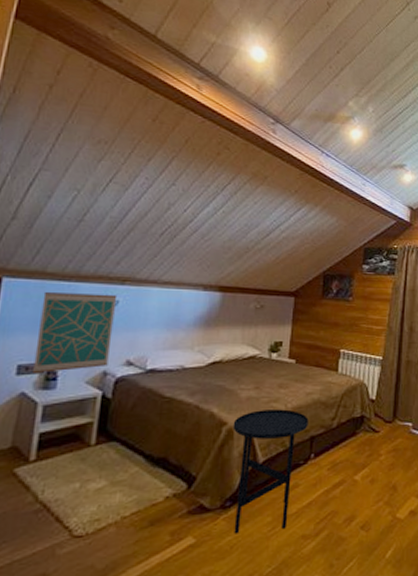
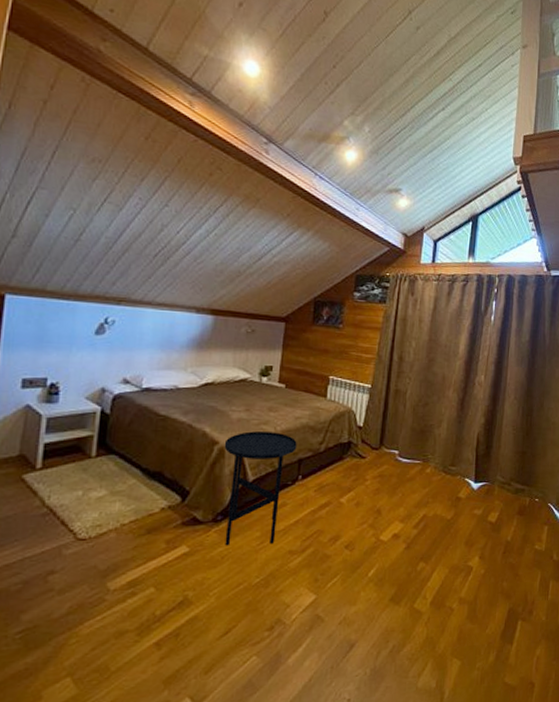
wall art: present [33,292,118,373] -> none [37,310,114,387]

